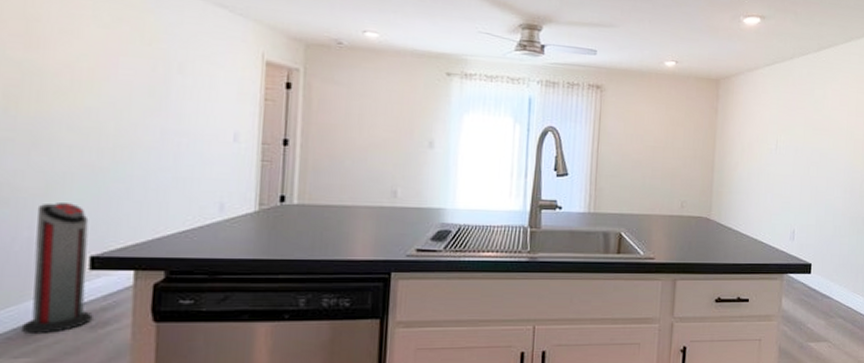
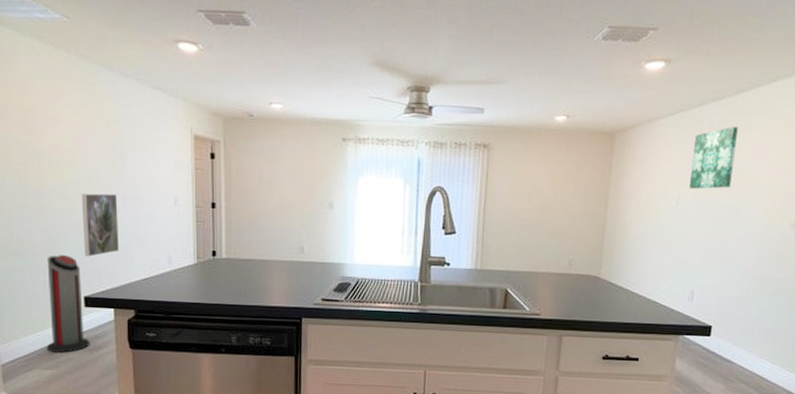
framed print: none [96,125,154,204] -> present [81,193,119,257]
wall art: none [786,78,823,135] -> present [689,126,738,189]

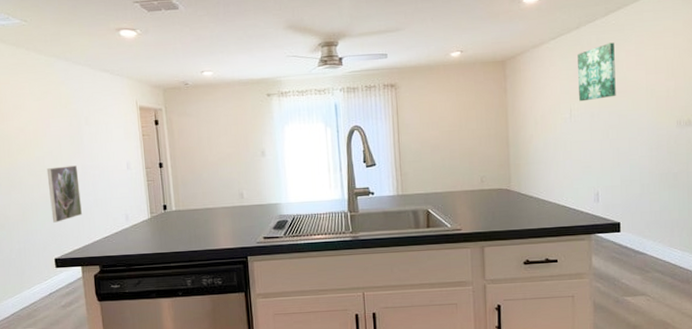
air purifier: present [46,255,90,354] -> none [20,224,63,313]

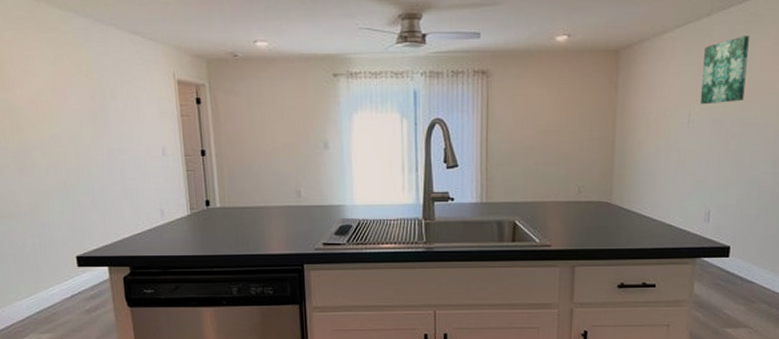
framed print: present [46,165,82,223] -> none [64,148,108,214]

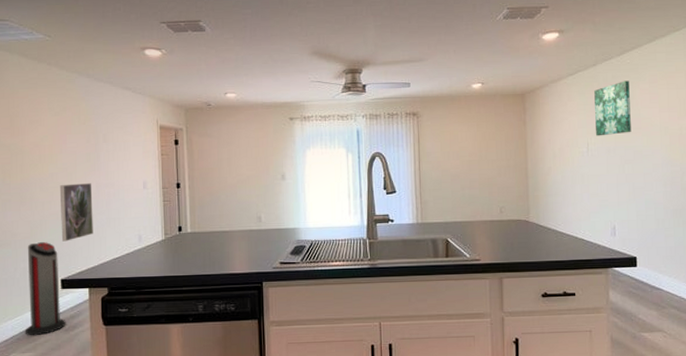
air purifier: none [34,215,87,316] -> present [25,242,66,336]
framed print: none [64,148,108,214] -> present [59,183,93,242]

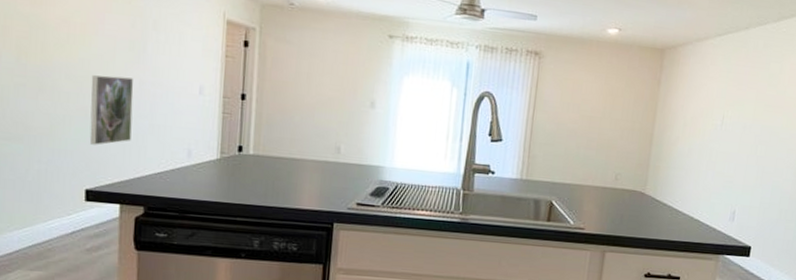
air purifier: present [25,242,66,336] -> none [34,141,88,253]
wall art: present [594,80,631,136] -> none [734,51,781,111]

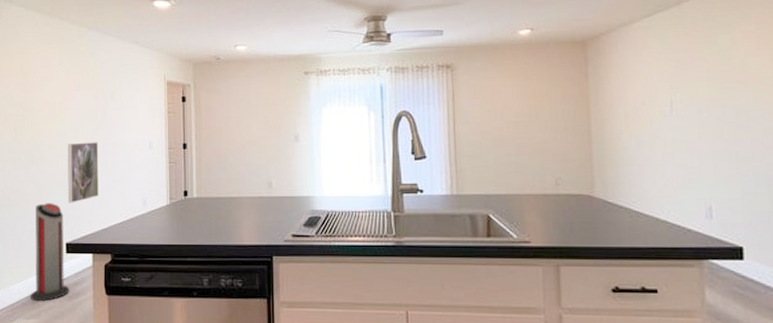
air purifier: none [34,141,88,253] -> present [30,203,70,302]

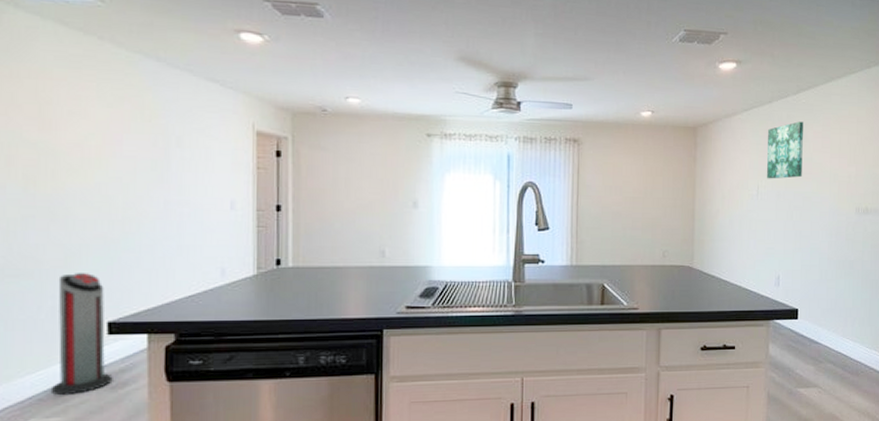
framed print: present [67,142,99,203] -> none [110,198,158,273]
wall art: none [679,22,732,92] -> present [767,121,803,179]

